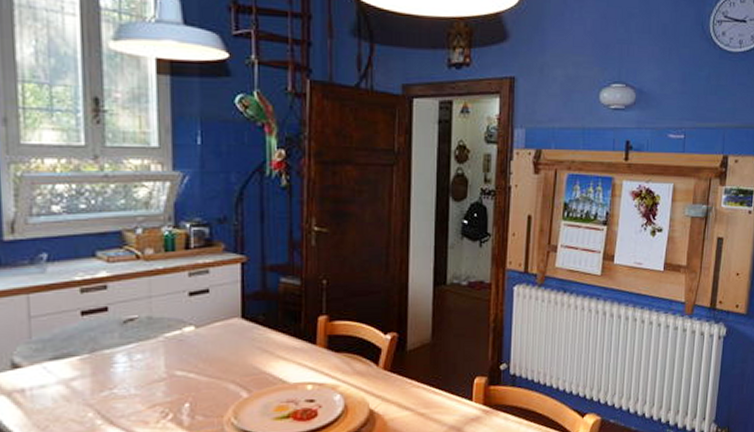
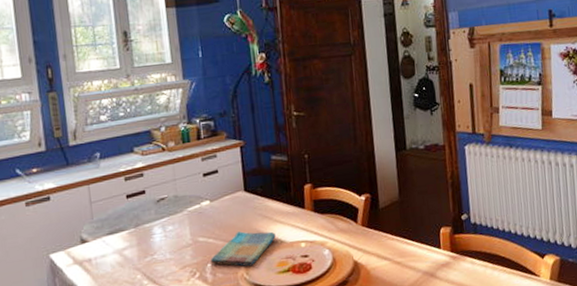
dish towel: none [188,367,276,410] -> present [210,231,276,267]

